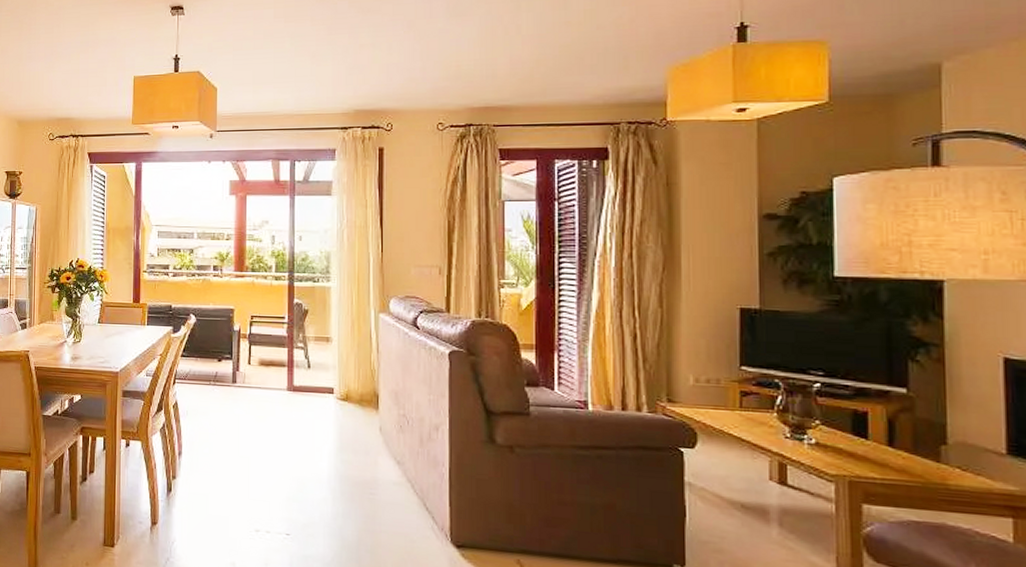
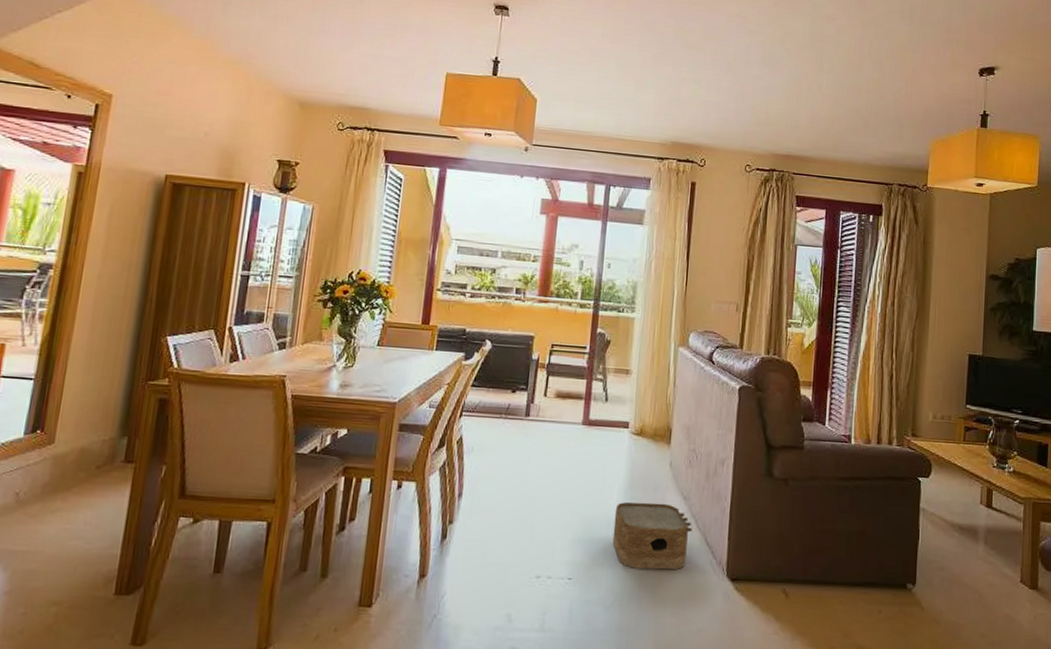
woven basket: none [326,465,409,533] -> present [612,502,692,570]

